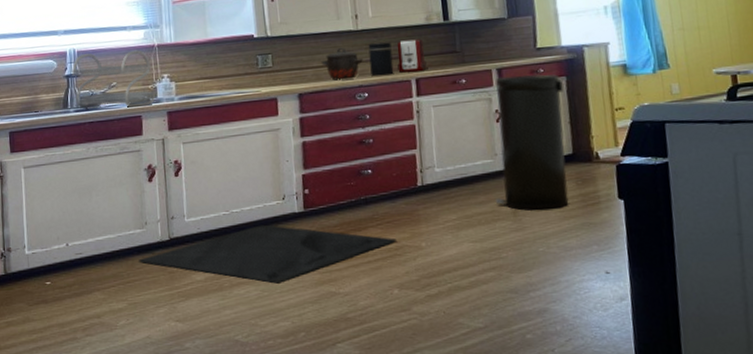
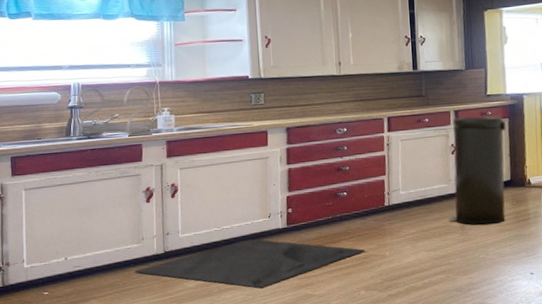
cooking pot: present [321,47,363,81] -> none [307,89,344,117]
cylinder: present [368,41,394,76] -> none [348,85,370,114]
toaster: present [396,39,428,73] -> none [373,84,398,112]

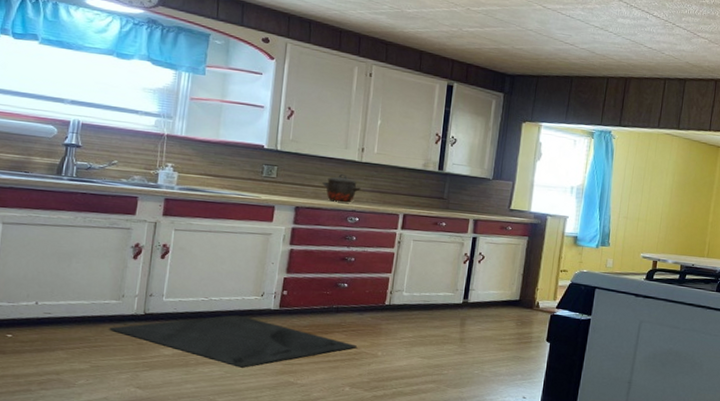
dish rack: present [75,85,156,137] -> none [70,127,157,189]
cooking pot: none [307,89,344,117] -> present [322,173,360,203]
pedal bin: present [448,115,507,226] -> none [448,227,525,342]

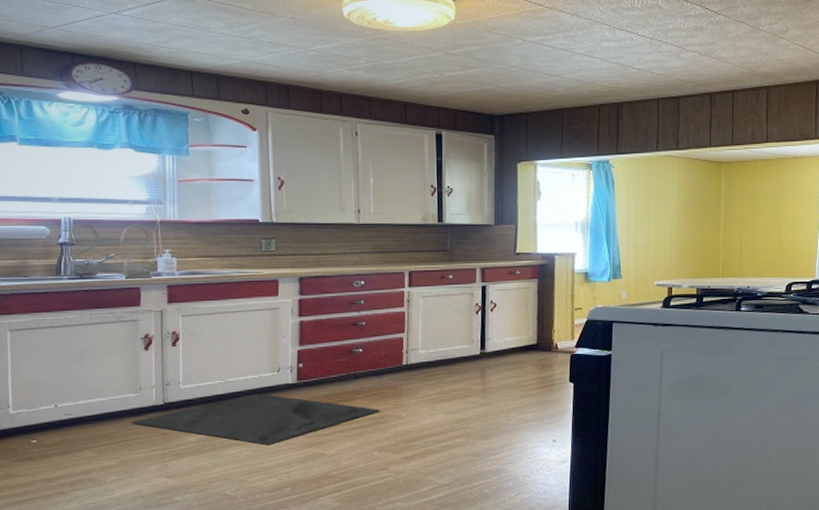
dish rack: none [70,127,157,189] -> present [66,223,156,279]
cooking pot: present [322,173,360,203] -> none [323,238,362,268]

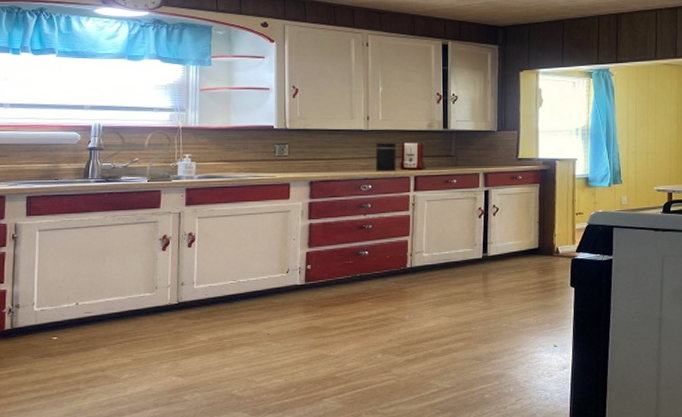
door mat: present [131,393,380,445] -> none [146,294,384,346]
cylinder: none [368,236,390,267] -> present [376,142,396,171]
toaster: none [393,236,421,265] -> present [400,142,426,170]

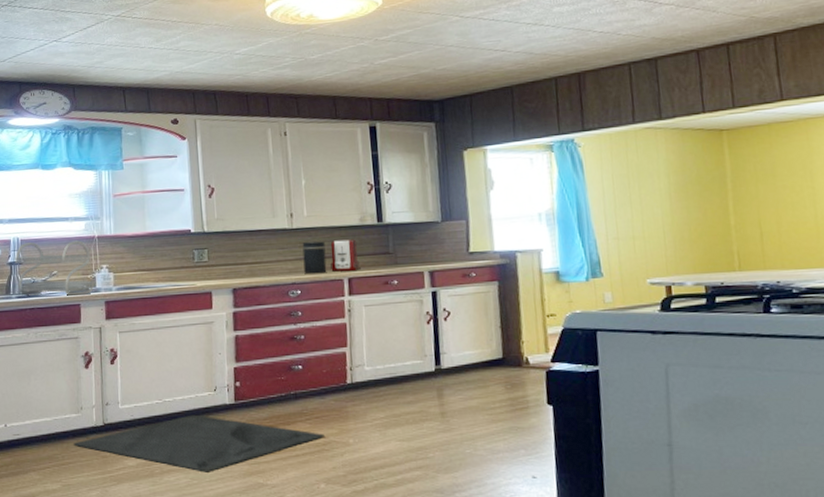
door mat: none [146,294,384,346] -> present [73,414,324,472]

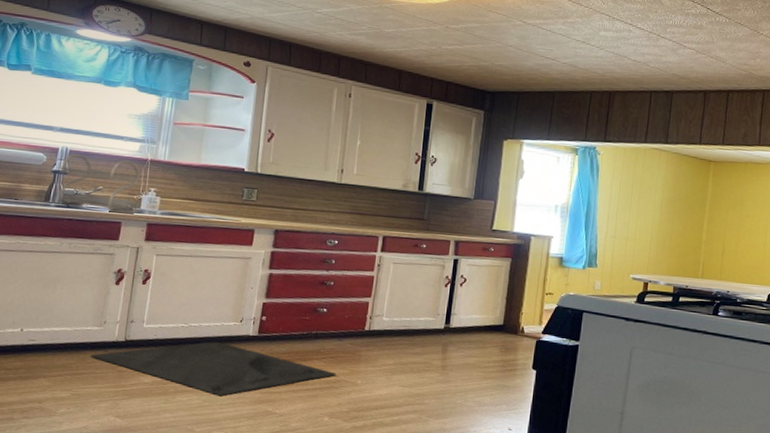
cylinder: present [302,240,327,274] -> none [344,197,368,229]
toaster: present [330,239,360,272] -> none [369,200,397,230]

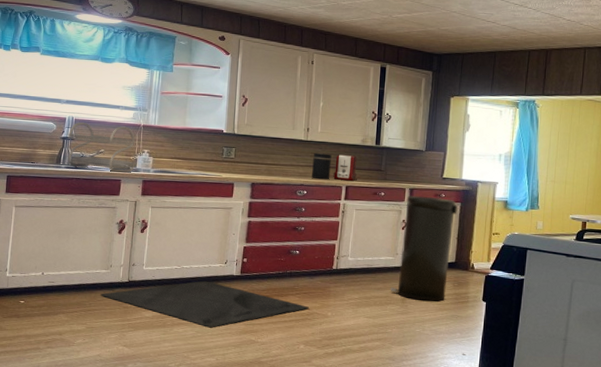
cylinder: none [344,197,368,229] -> present [312,152,332,180]
toaster: none [369,200,397,230] -> present [333,155,357,181]
pedal bin: none [430,248,509,370] -> present [391,195,458,302]

